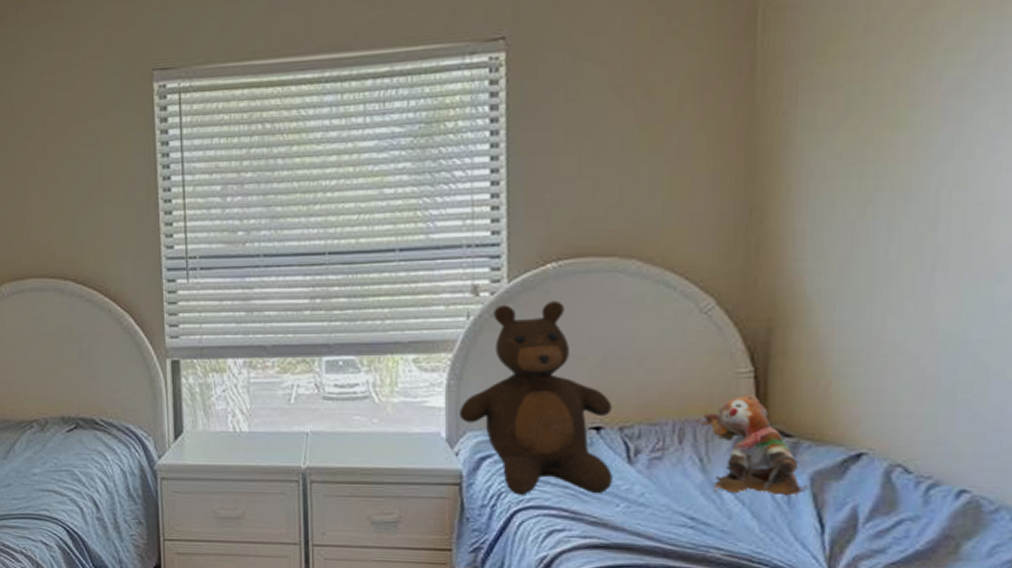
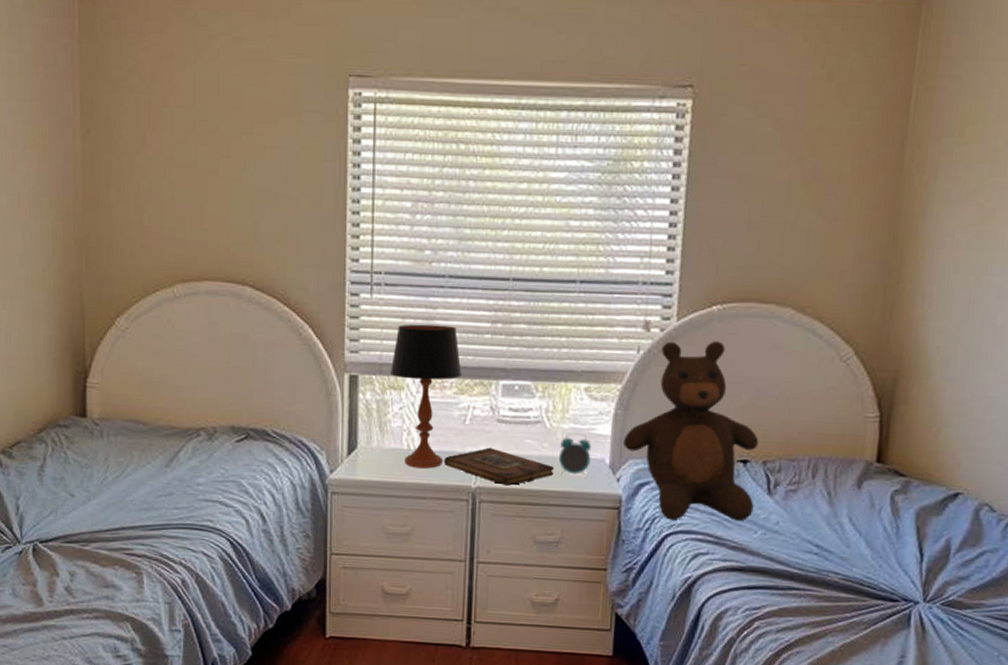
table lamp: none [210,305,283,450] -> present [389,324,462,469]
book: none [271,426,387,466] -> present [443,447,555,487]
alarm clock: none [390,407,425,453] -> present [558,433,592,478]
stuffed animal: present [695,393,809,496] -> none [828,435,915,529]

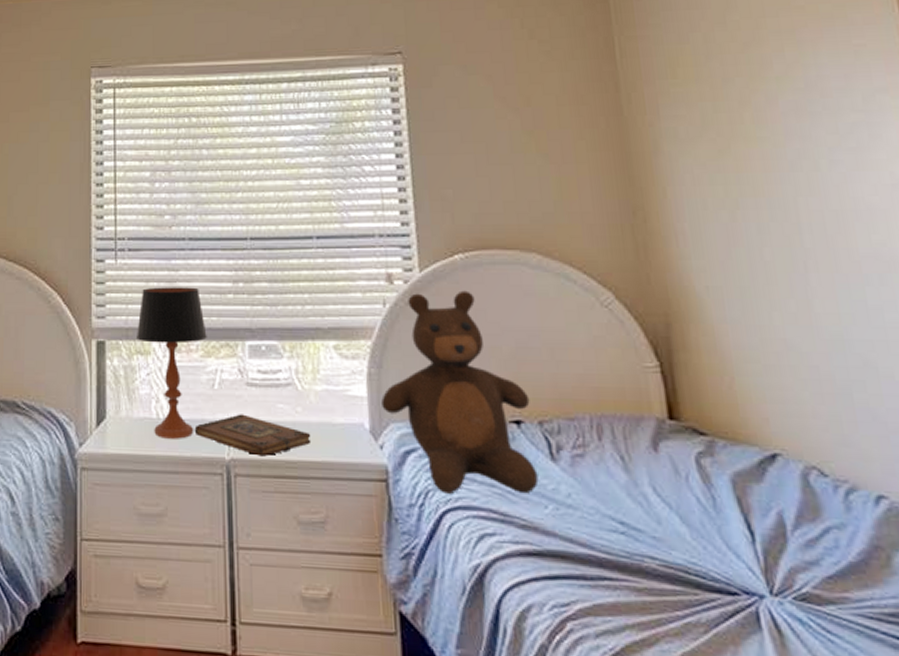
alarm clock: present [558,433,592,478] -> none [314,395,349,446]

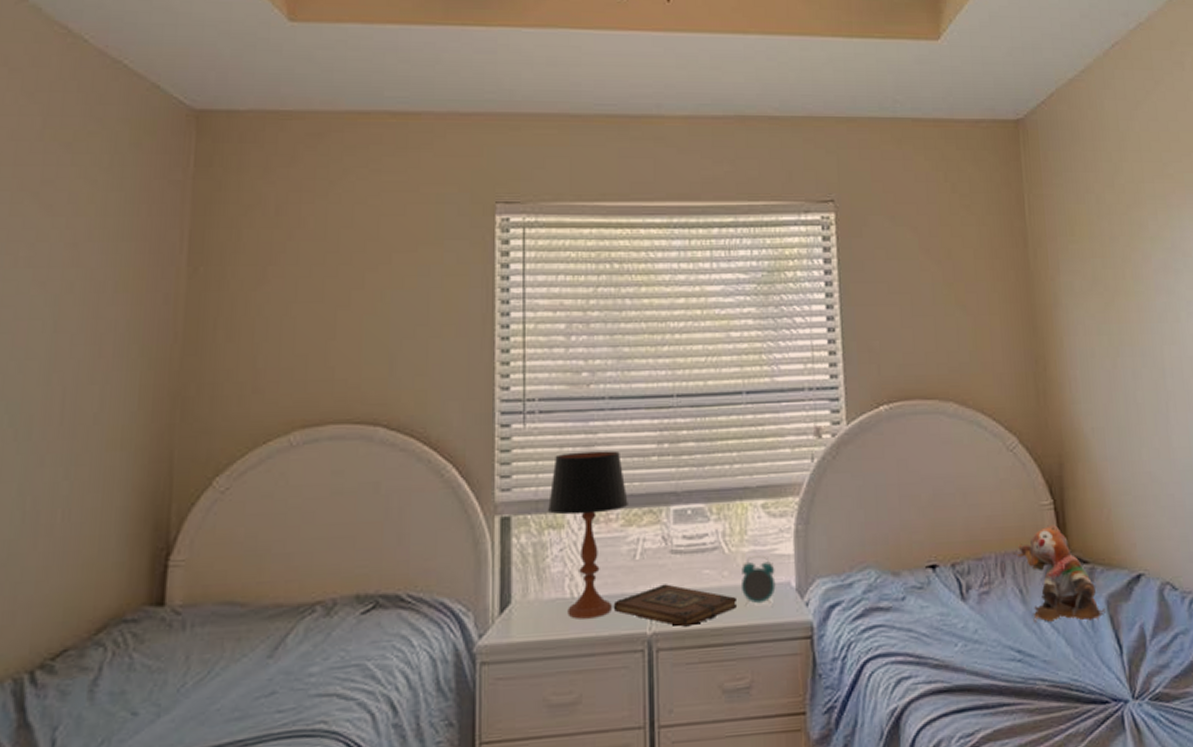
alarm clock: none [314,395,349,446] -> present [740,555,776,608]
teddy bear: present [381,290,539,494] -> none [808,441,950,643]
stuffed animal: none [611,388,732,500] -> present [1013,523,1107,623]

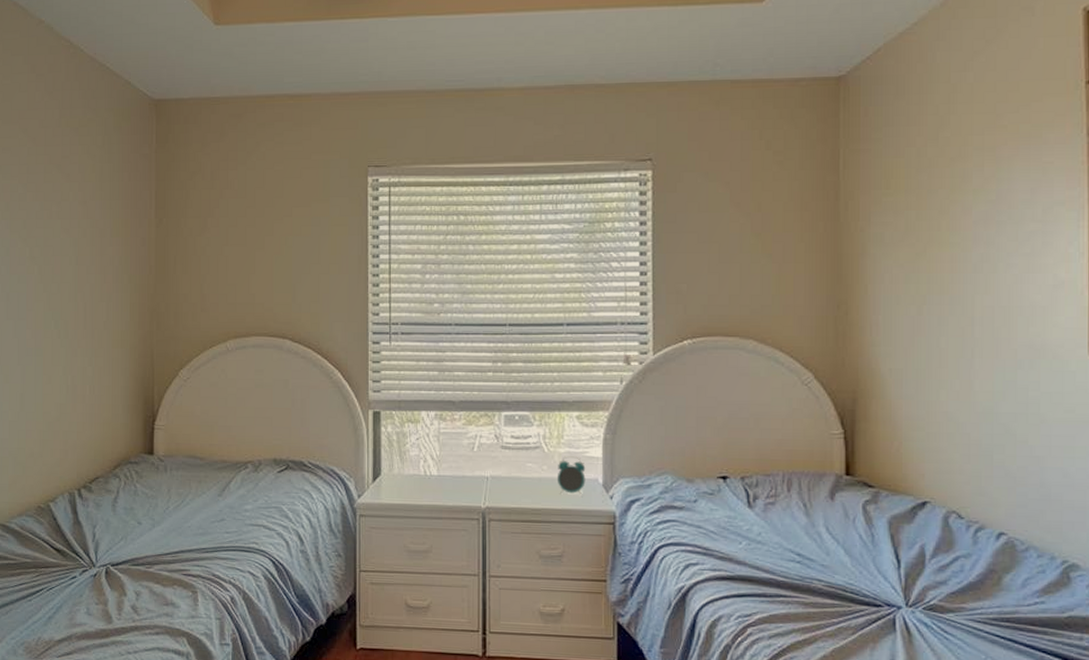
table lamp: present [547,450,628,619] -> none [407,366,469,492]
book: present [613,584,738,629] -> none [456,471,554,506]
stuffed animal: present [1013,523,1107,623] -> none [800,451,888,537]

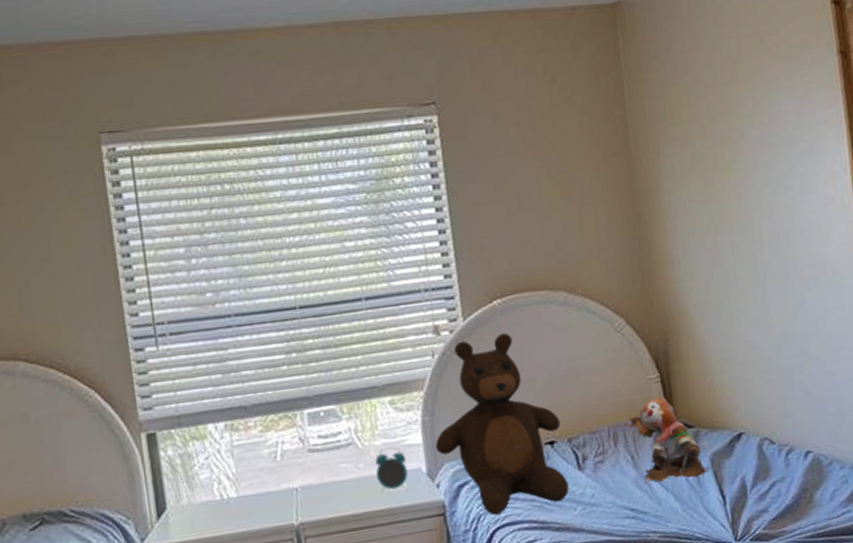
teddy bear: none [614,370,736,533] -> present [435,332,569,515]
stuffed animal: none [800,451,888,537] -> present [624,395,711,484]

